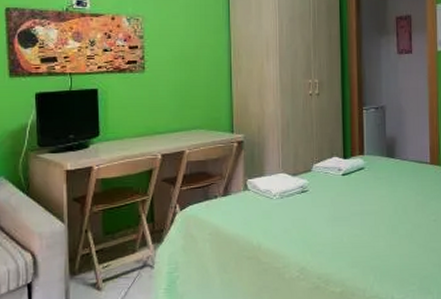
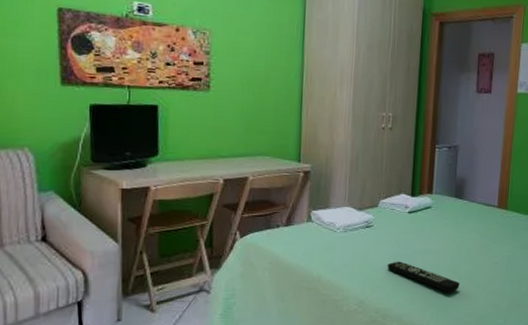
remote control: none [325,224,400,253] -> present [387,261,460,292]

